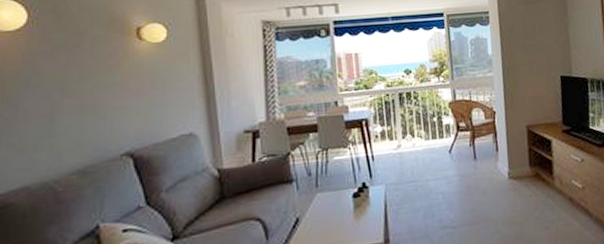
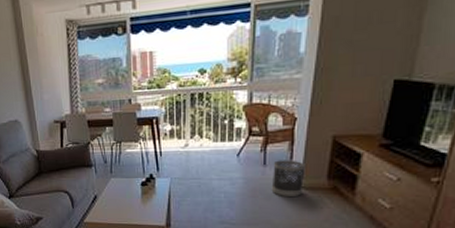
wastebasket: none [483,151,512,190] -> present [271,160,306,198]

